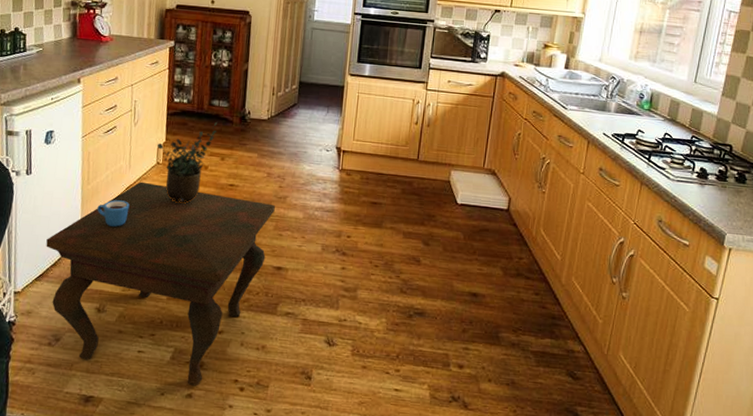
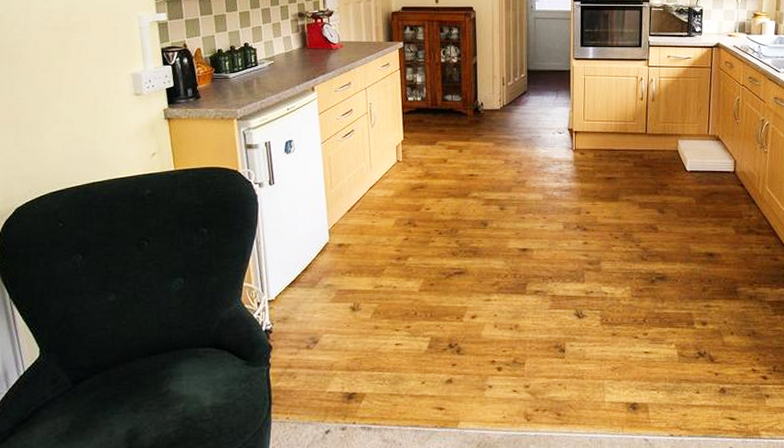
side table: present [46,181,275,385] -> none [295,180,515,371]
mug: present [97,200,130,227] -> none [342,201,374,227]
potted plant: present [156,121,218,204] -> none [395,115,453,198]

